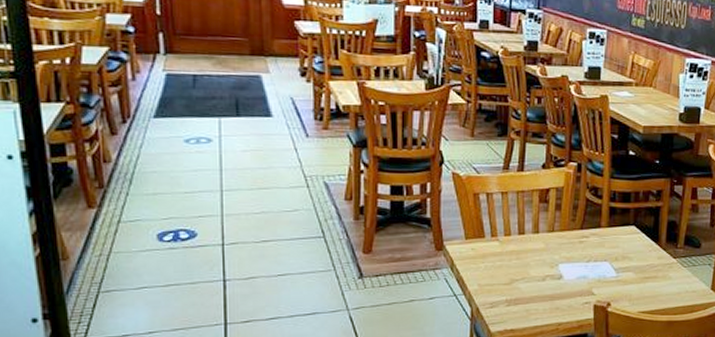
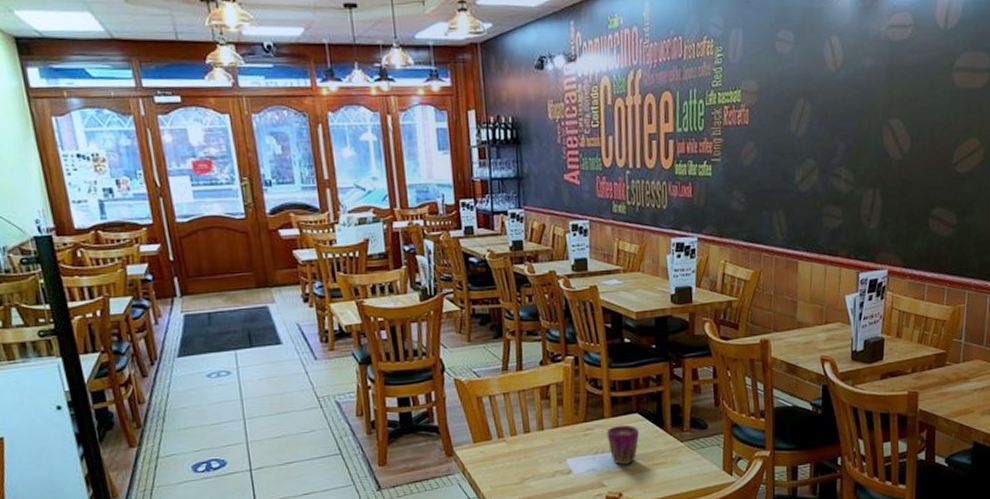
cup: none [601,236,635,275] -> present [606,424,640,465]

